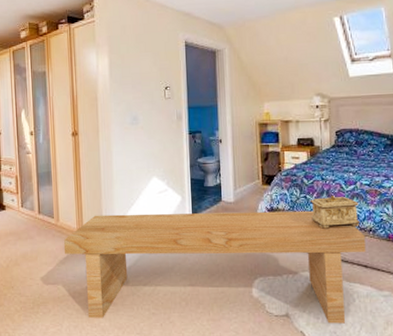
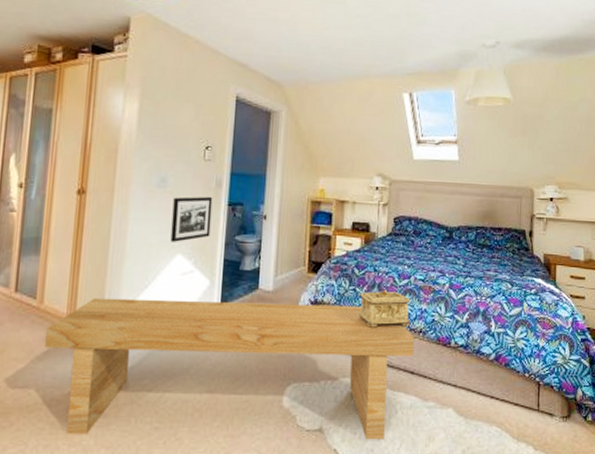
picture frame: none [145,128,177,168] -> present [170,196,213,242]

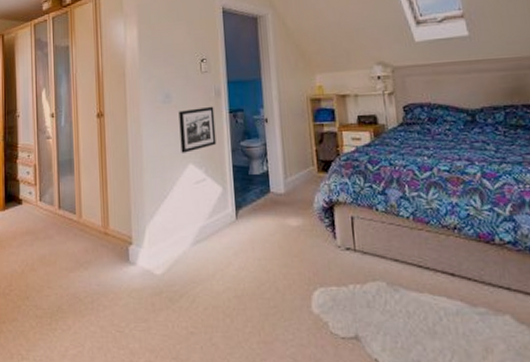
bench: present [44,298,415,440] -> none [86,203,452,350]
decorative box: present [359,289,411,328] -> none [376,183,441,226]

